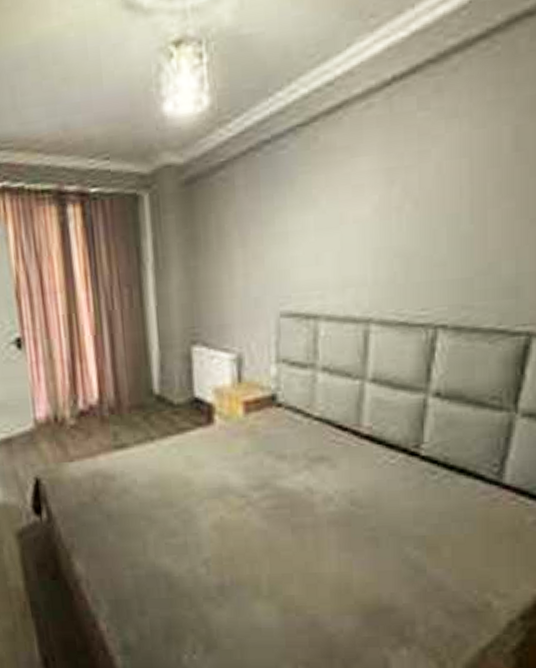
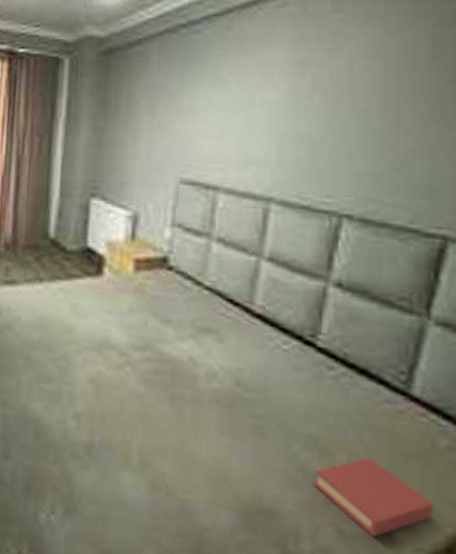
book: none [424,544,524,610] -> present [313,456,434,538]

